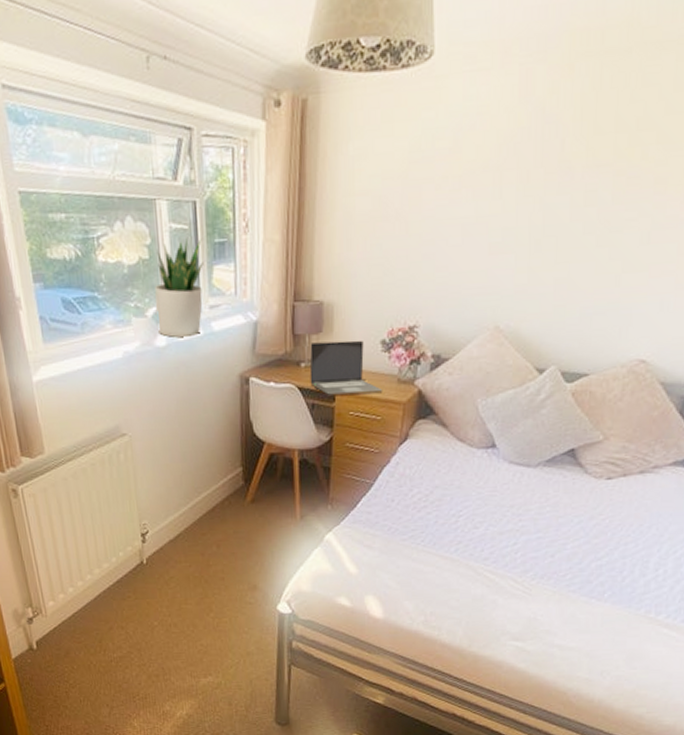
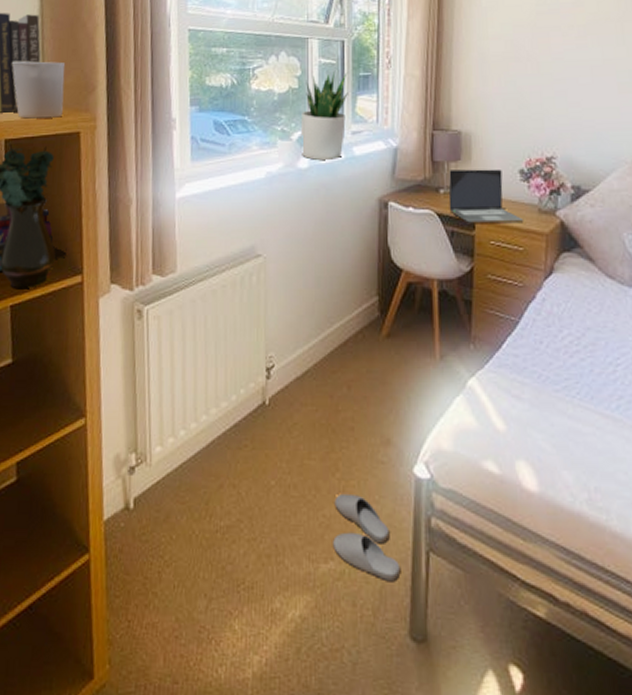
slippers: none [210,627,268,688] -> present [333,493,401,582]

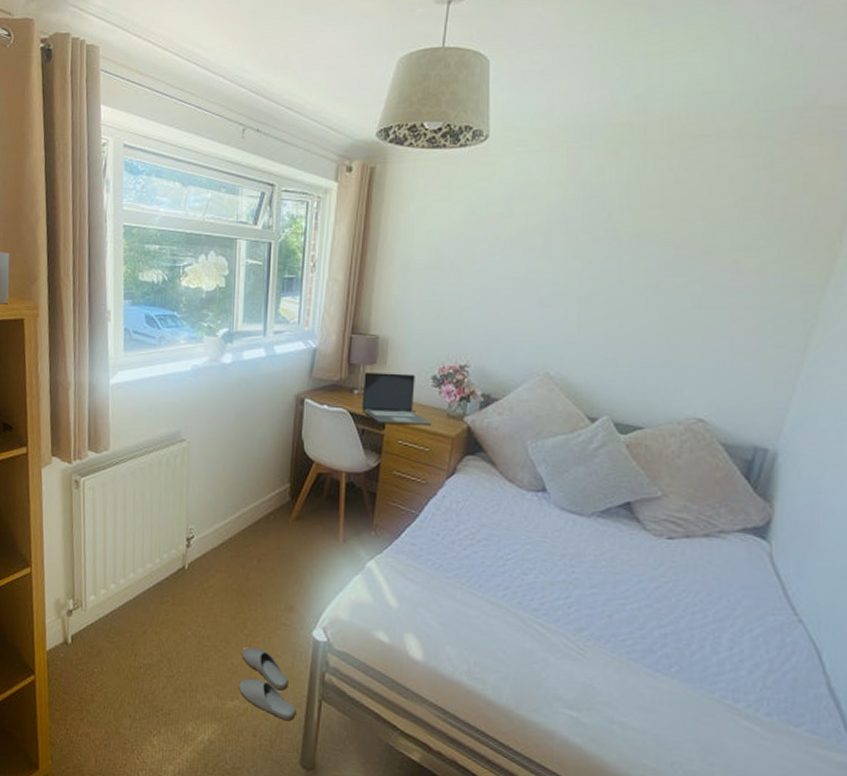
planter: present [300,71,348,161] -> none [225,273,273,358]

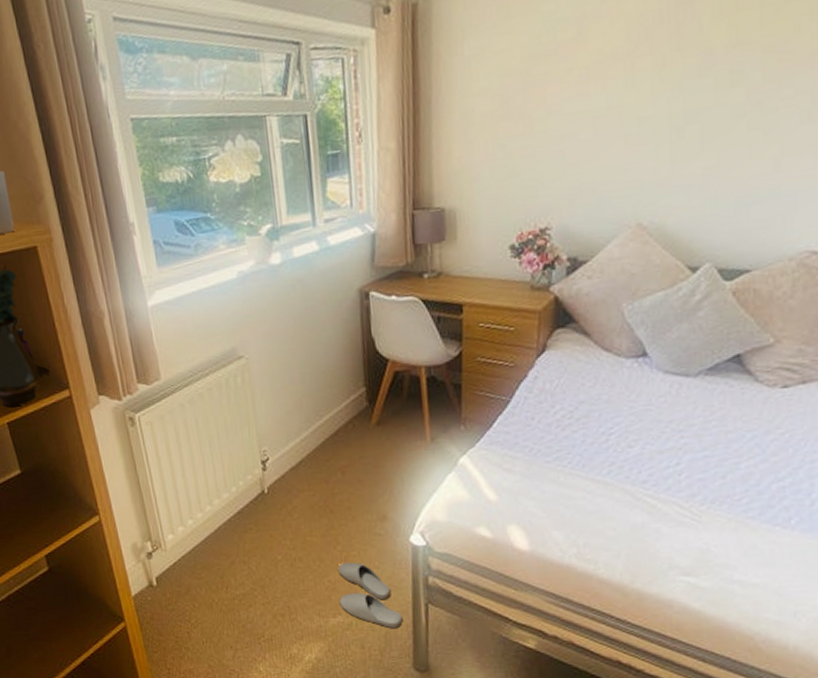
laptop: present [361,372,433,425] -> none [432,246,516,308]

